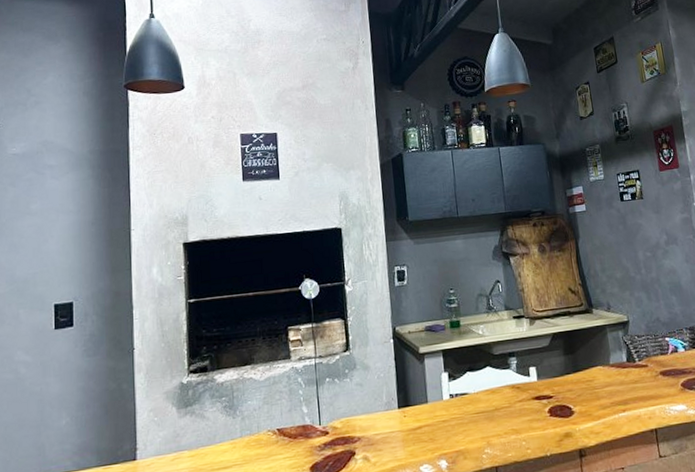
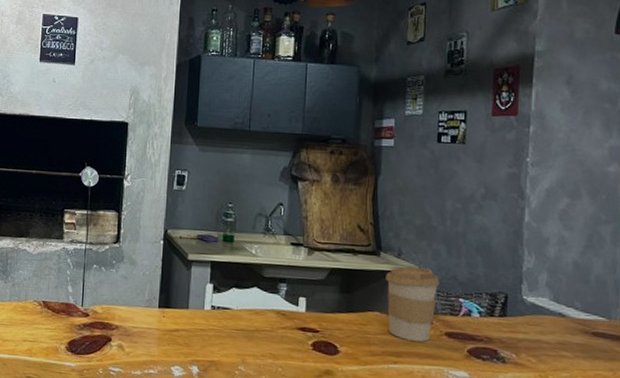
coffee cup: none [600,316,649,387] -> present [386,267,439,342]

